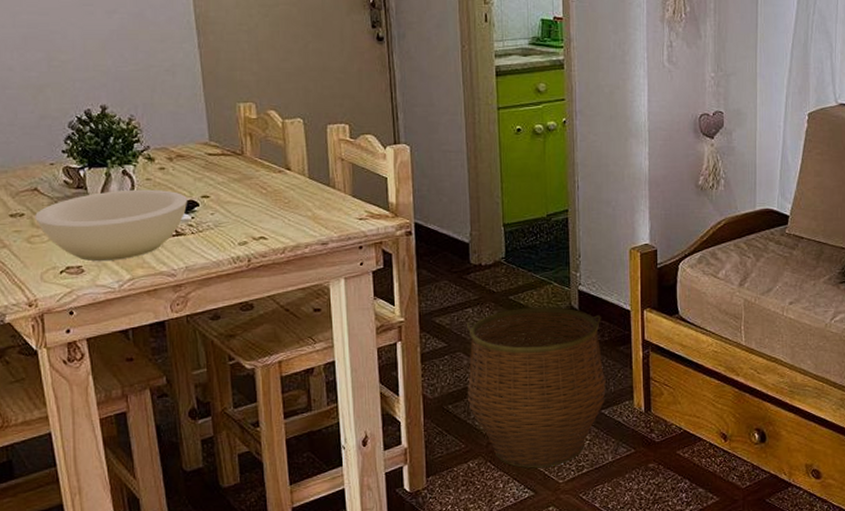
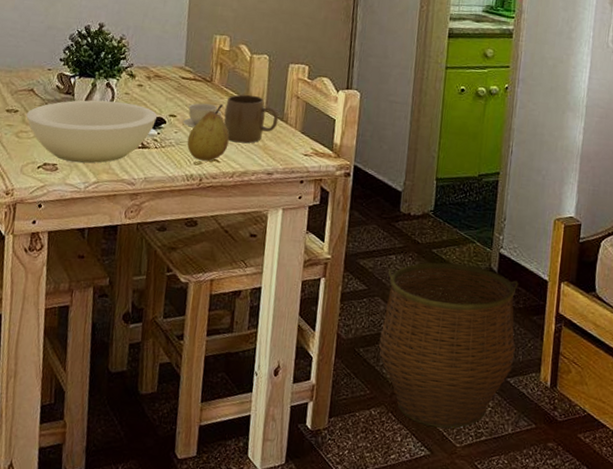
teacup: none [218,179,261,205] -> present [183,103,222,126]
fruit: none [226,177,274,240] -> present [187,104,230,161]
mug: none [263,163,325,216] -> present [224,94,279,143]

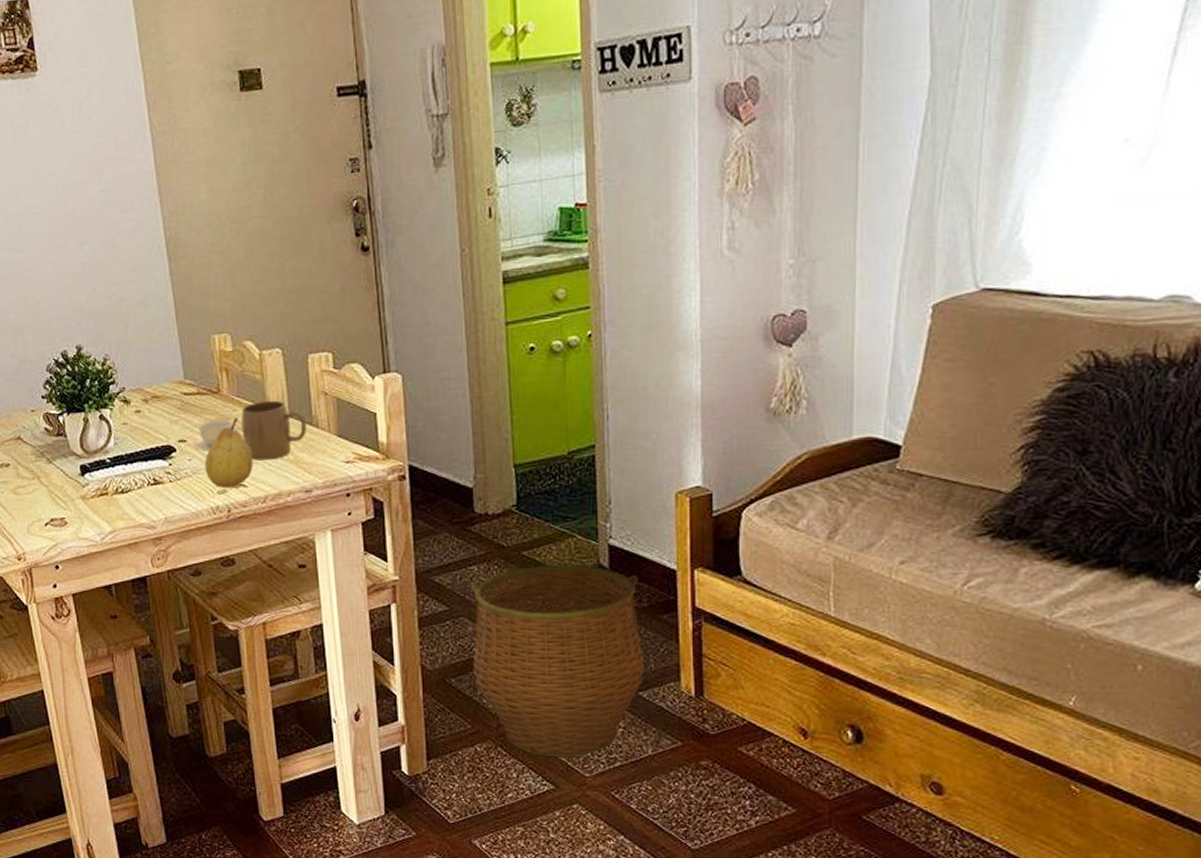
bowl: present [26,100,158,163] -> none [20,434,165,512]

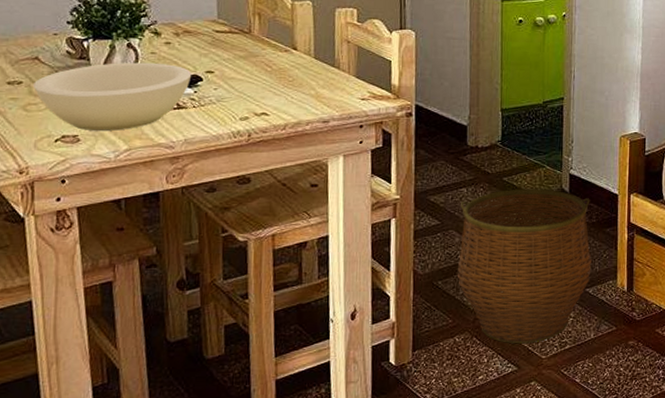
bowl: none [20,434,165,512] -> present [33,62,192,131]
teacup: present [195,420,239,450] -> none [222,56,266,81]
fruit: present [204,418,253,488] -> none [229,56,277,115]
mug: present [241,400,307,461] -> none [268,43,330,93]

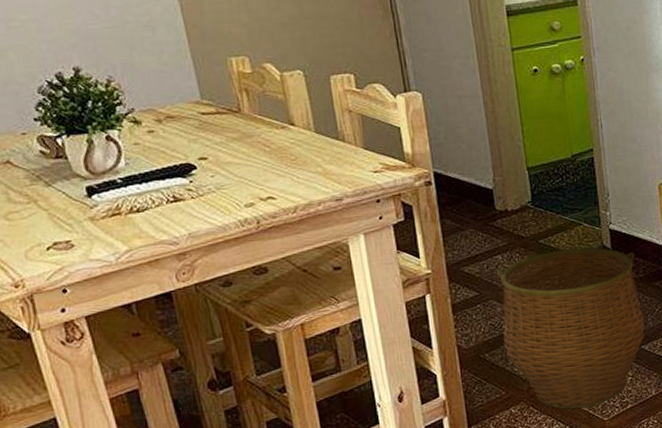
bowl: present [33,62,192,131] -> none [10,154,184,234]

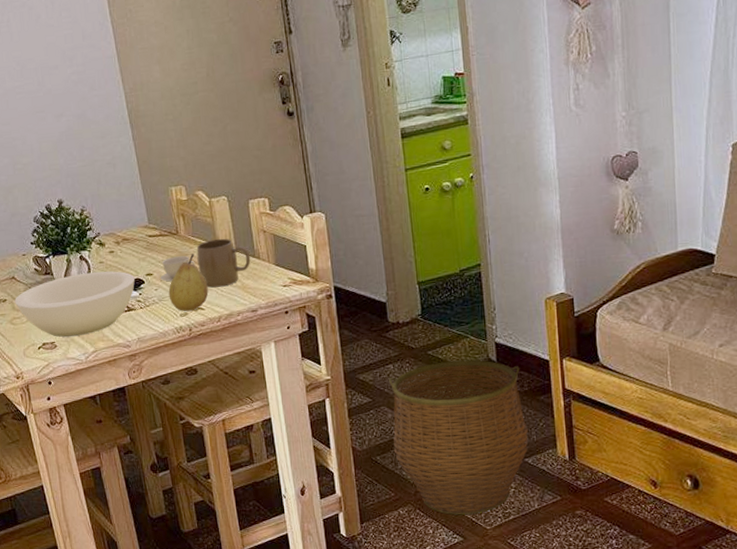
bowl: none [10,154,184,234] -> present [15,271,135,337]
teacup: none [217,137,264,166] -> present [160,256,196,281]
fruit: none [228,135,281,201] -> present [168,254,209,311]
mug: none [264,117,334,174] -> present [196,238,251,288]

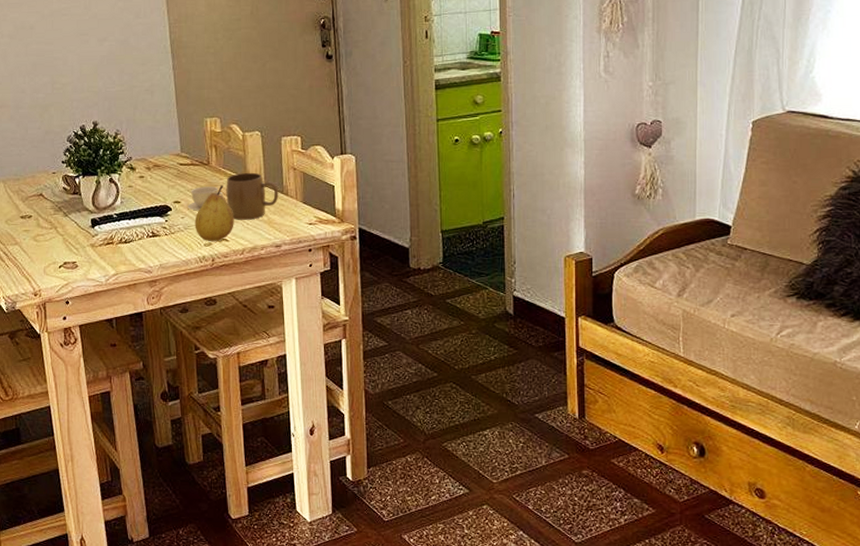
bowl: present [15,271,135,337] -> none [40,195,163,257]
basket: present [389,359,528,515] -> none [405,311,540,467]

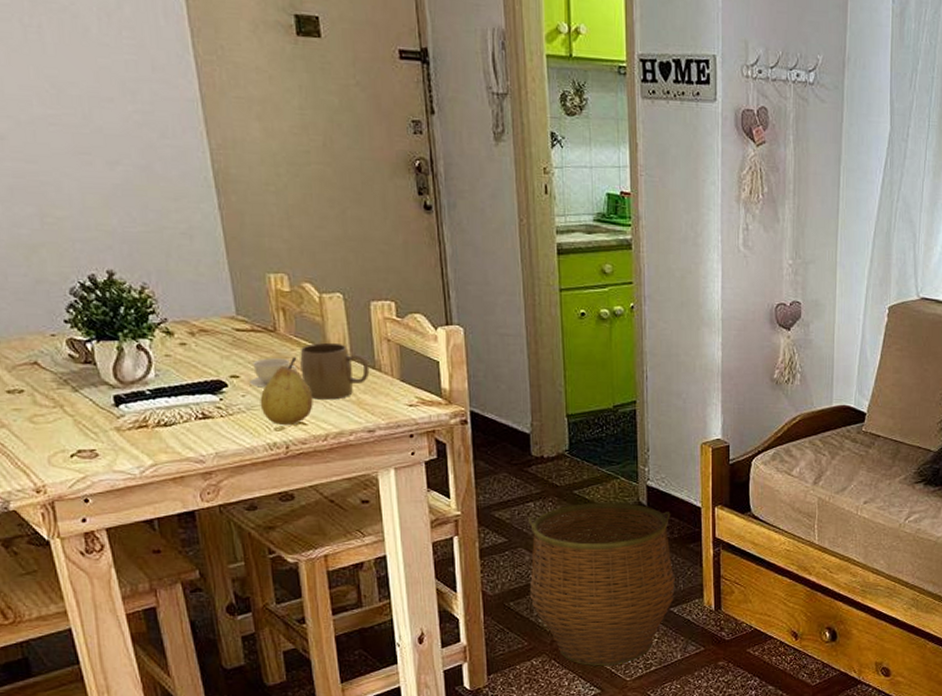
basket: none [405,311,540,467] -> present [529,502,675,666]

